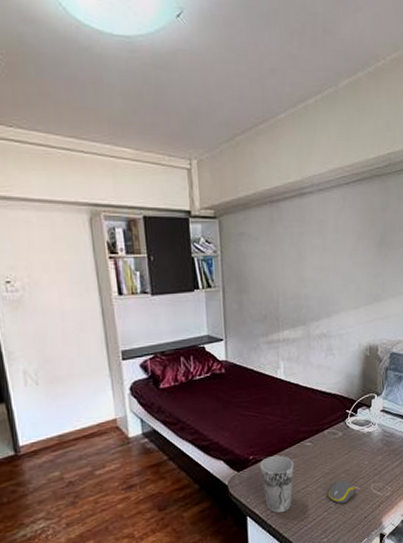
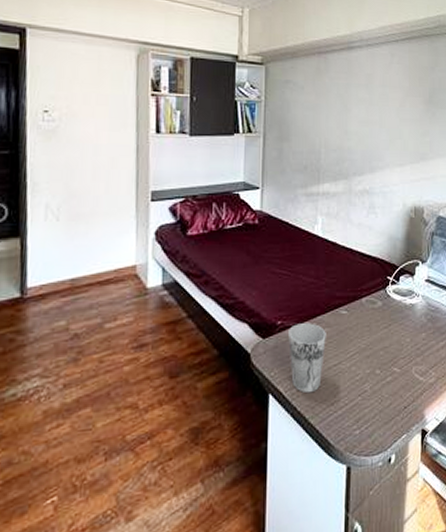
computer mouse: present [328,480,355,504] -> none [363,359,394,388]

